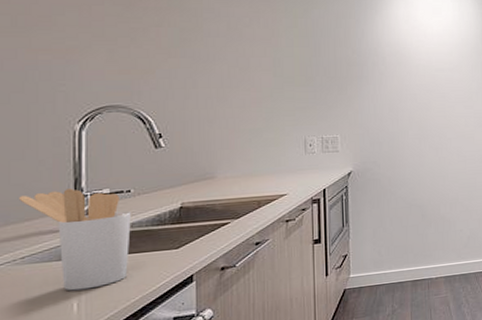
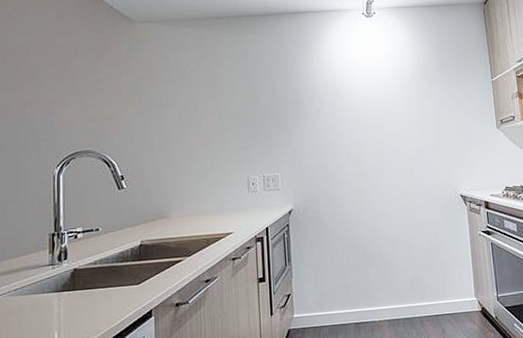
utensil holder: present [19,188,131,291] -> none [13,227,100,322]

